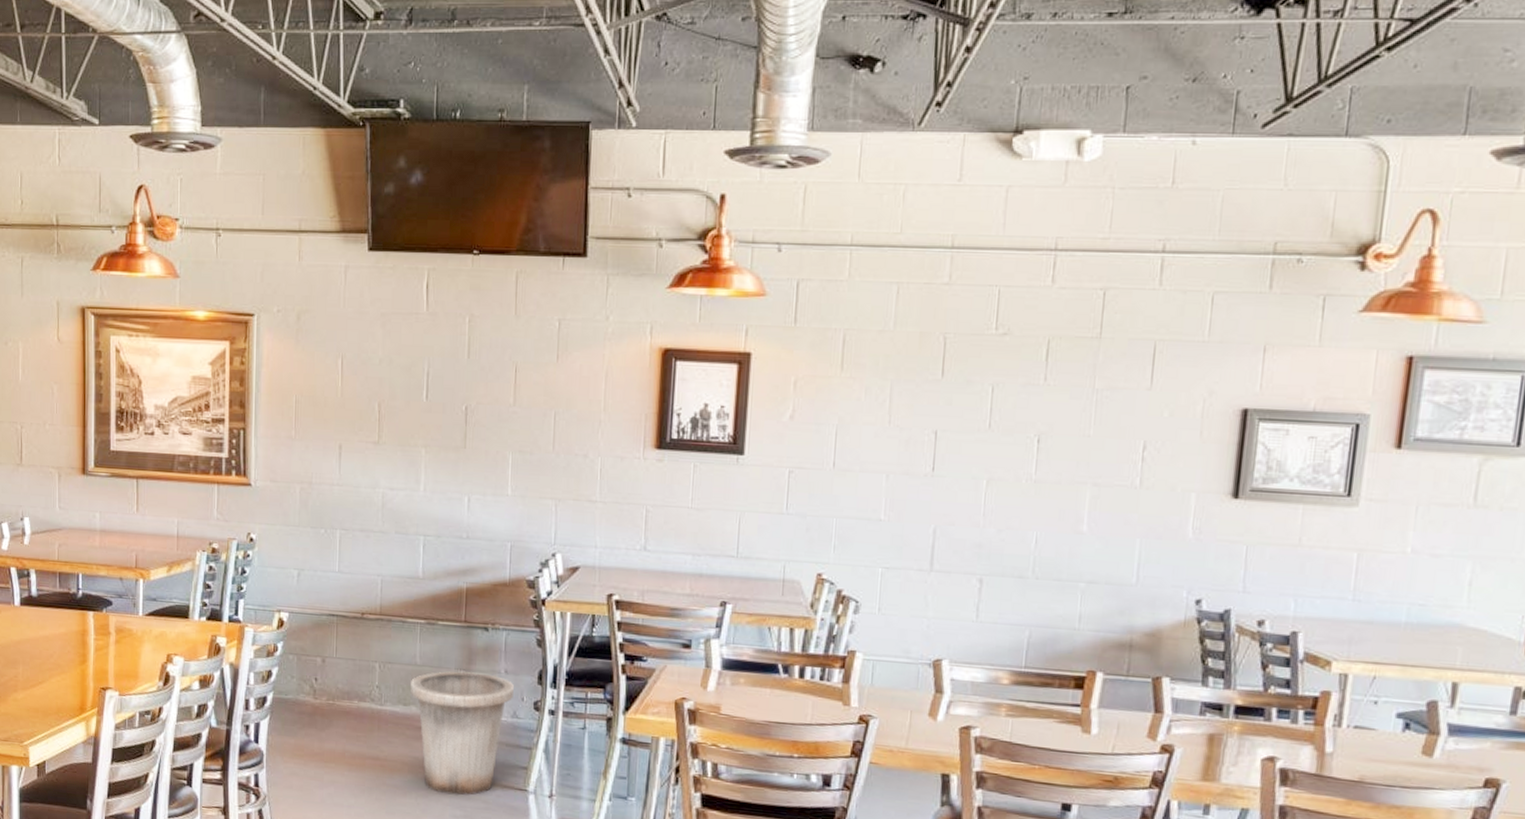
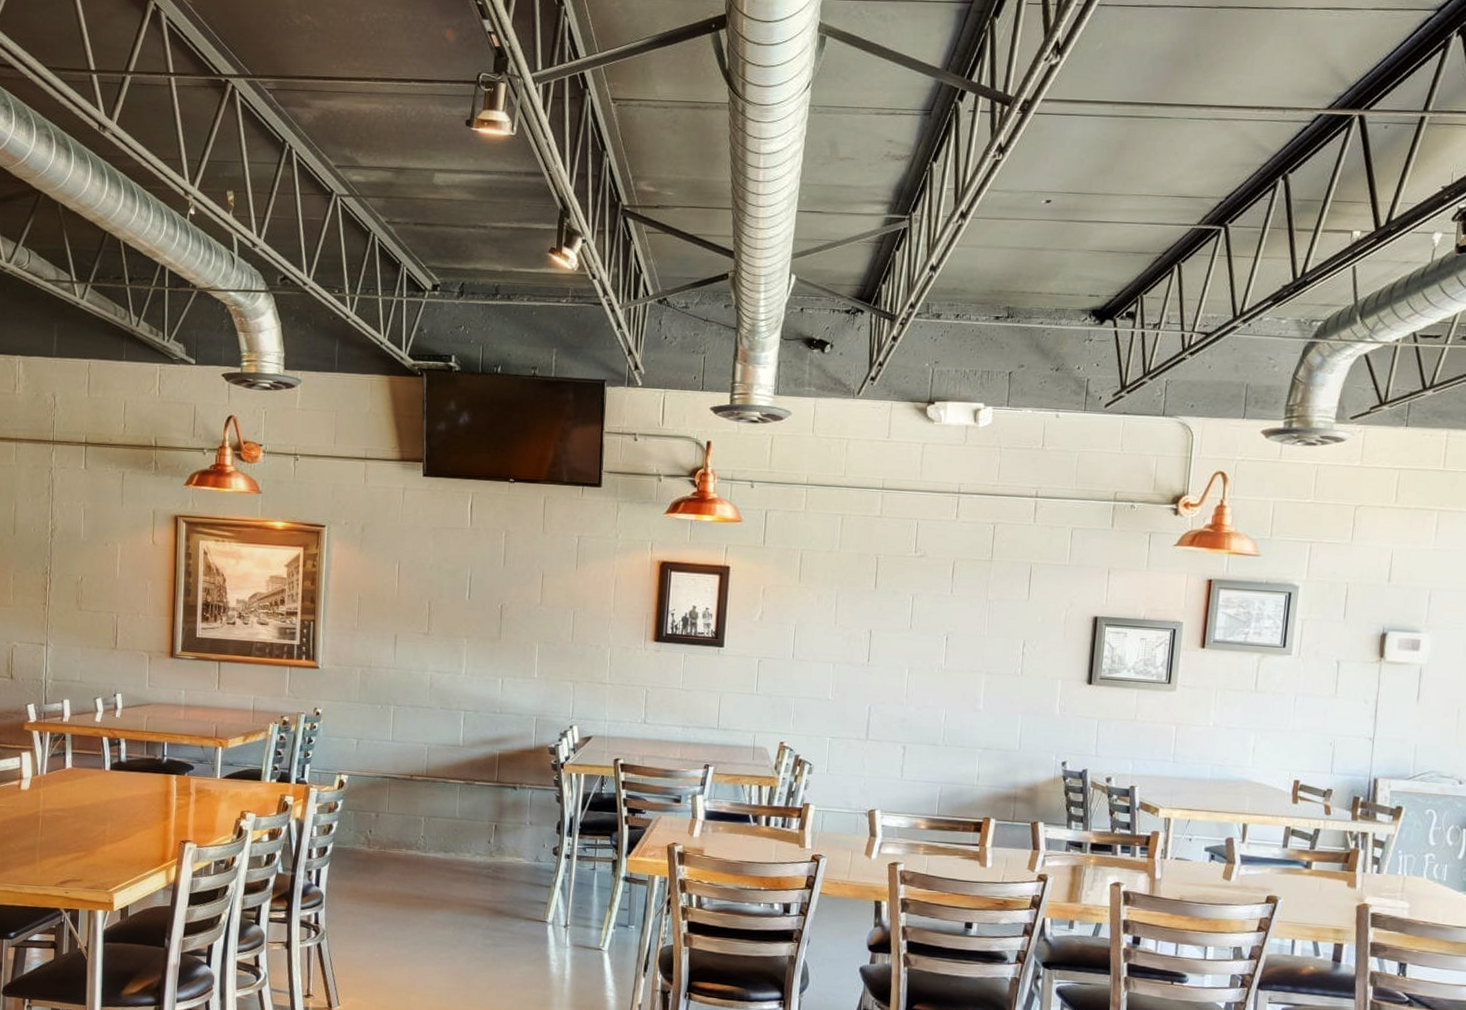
trash can: present [410,671,514,796] -> none [450,823,537,927]

